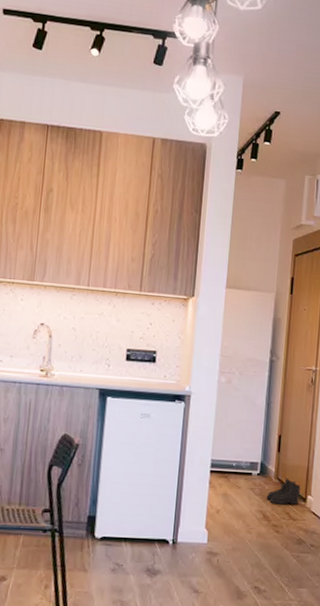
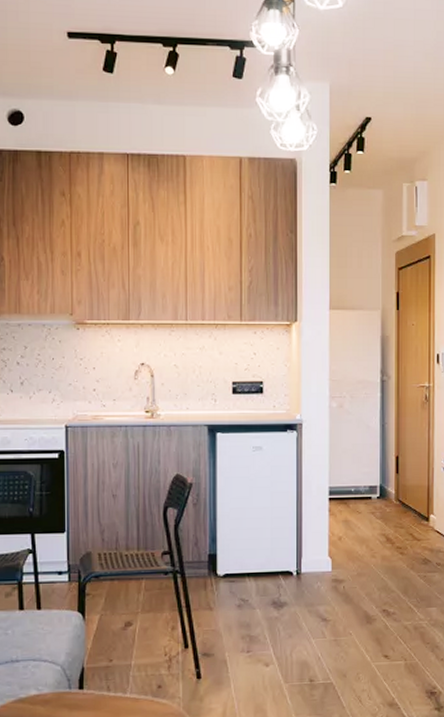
boots: present [266,477,301,505] -> none [388,498,423,526]

